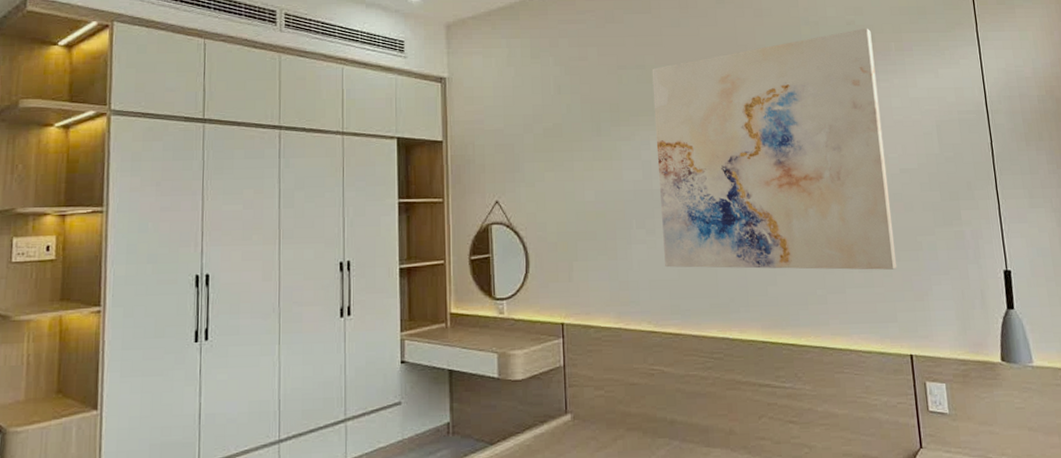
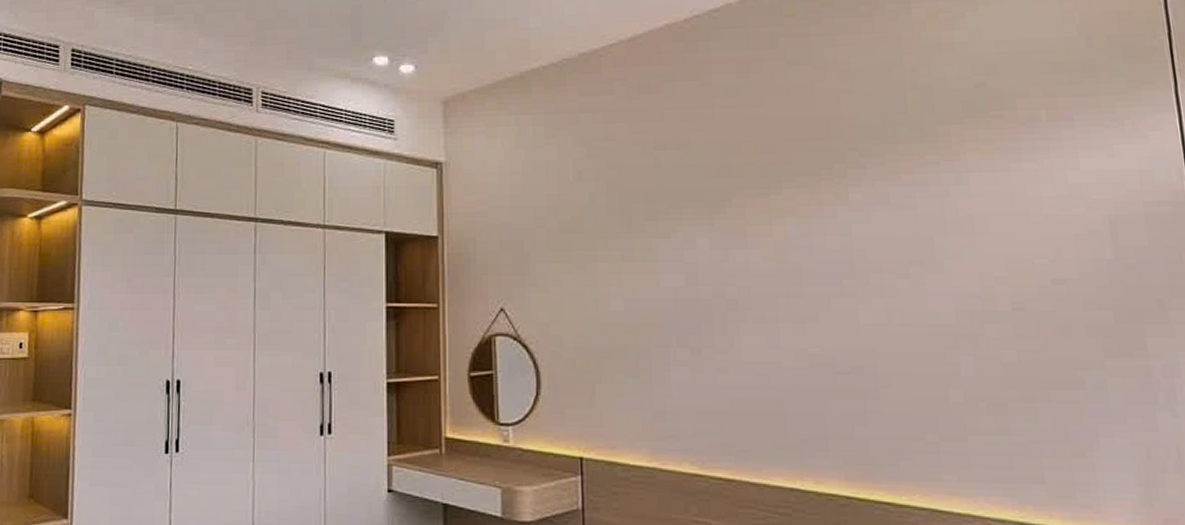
wall art: present [651,28,898,270] -> none [699,92,1046,413]

